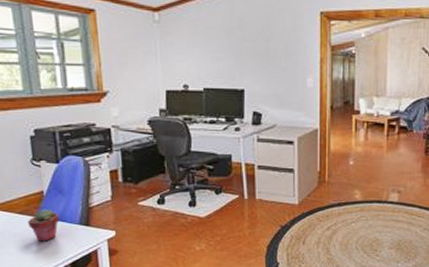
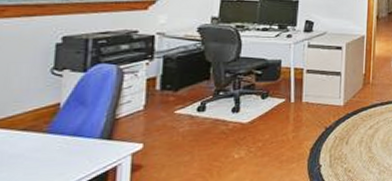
potted succulent: present [28,209,60,242] -> none [31,123,76,162]

